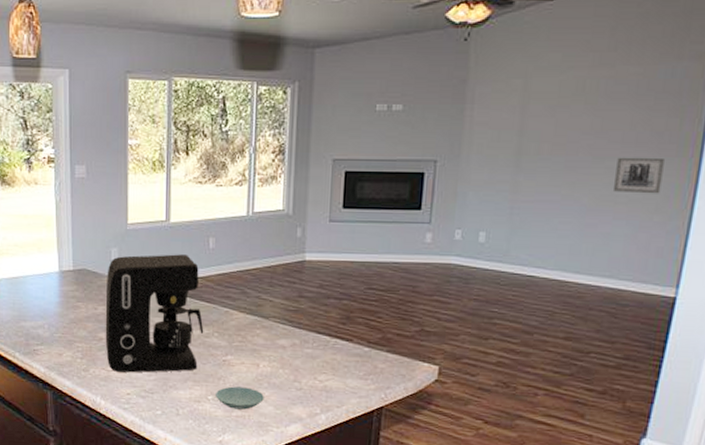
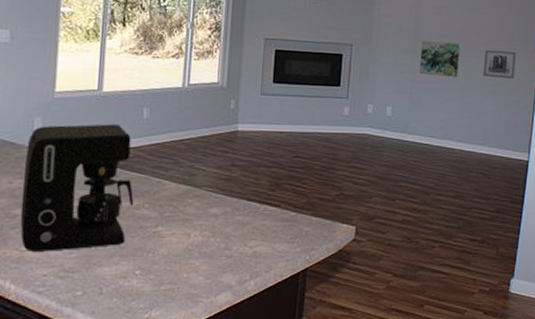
saucer: present [216,386,264,410] -> none [144,259,195,282]
wall art: none [523,151,582,194] -> present [420,41,461,77]

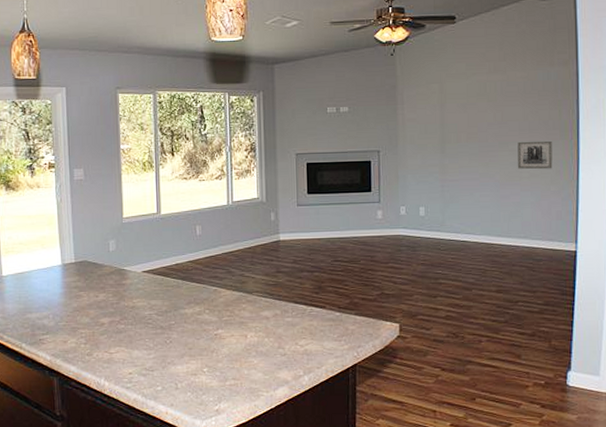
coffee maker: present [20,124,134,252] -> none [105,242,196,354]
wall art: present [420,41,461,77] -> none [449,139,491,173]

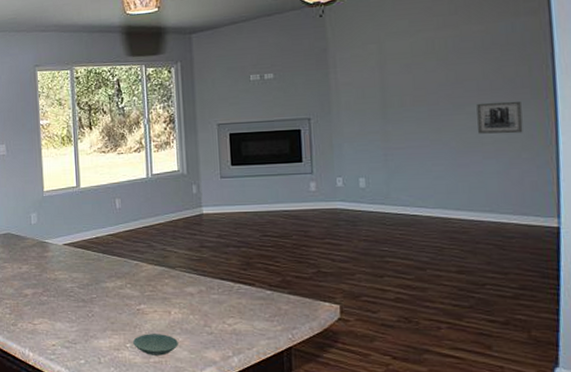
saucer: none [210,357,253,378] -> present [133,334,178,356]

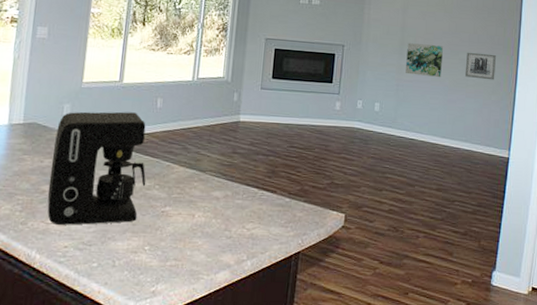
coffee maker: none [28,215,118,325] -> present [47,111,146,225]
saucer: present [133,334,178,356] -> none [152,236,197,259]
wall art: none [391,101,444,141] -> present [406,43,444,77]

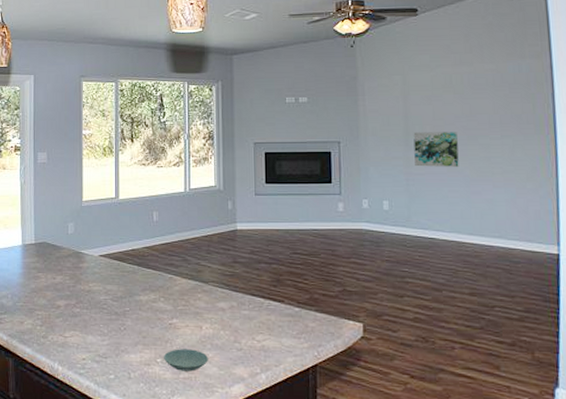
coffee maker: present [47,111,146,225] -> none [62,227,151,338]
saucer: none [152,236,197,259] -> present [164,349,208,372]
wall art: present [464,52,496,80] -> none [488,135,528,165]

